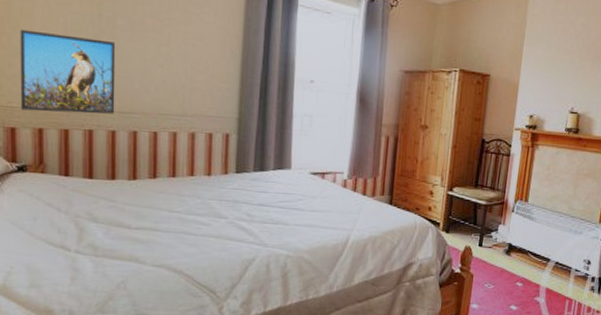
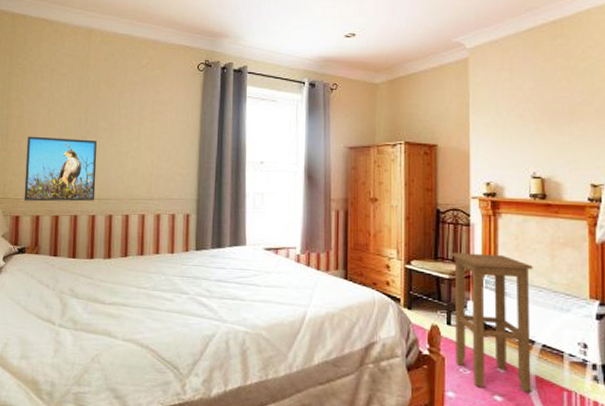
stool: none [482,180,558,302] -> present [451,252,533,393]

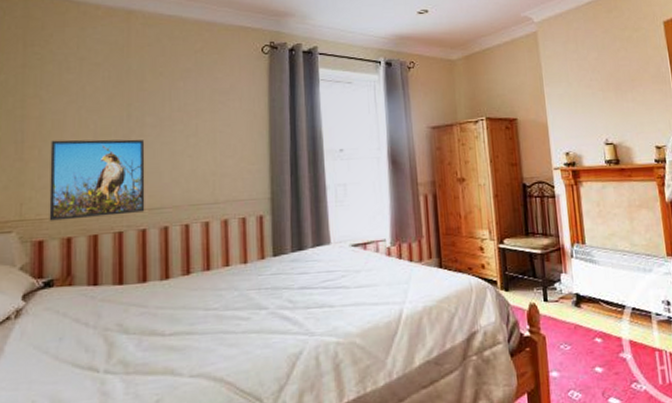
stool: present [451,252,533,393] -> none [541,223,628,362]

